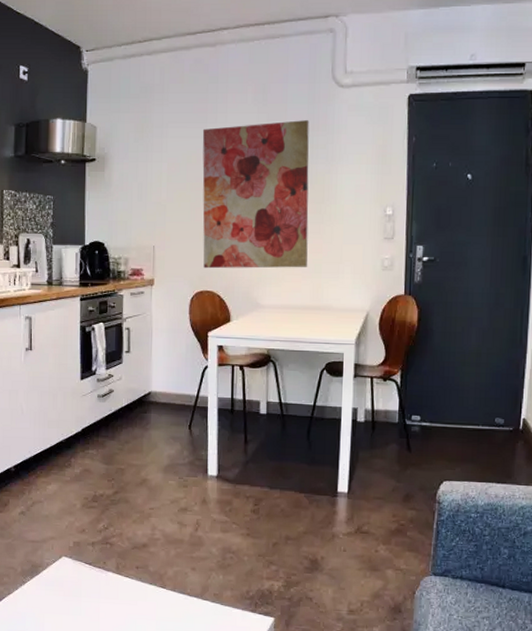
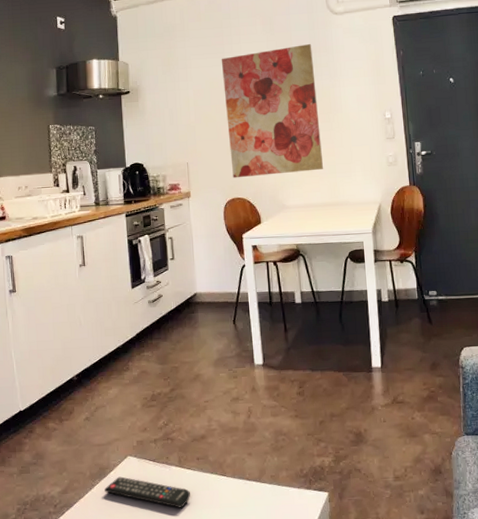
remote control: none [36,576,126,616] -> present [105,476,190,508]

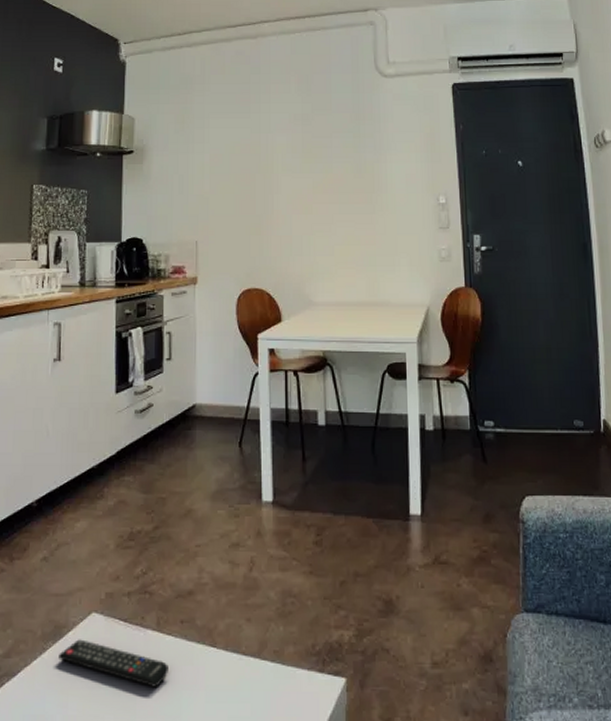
wall art: present [221,44,324,179] -> none [245,109,362,264]

